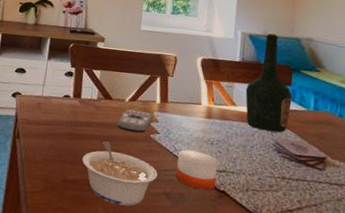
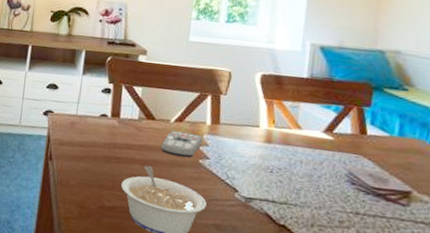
candle: present [176,149,217,191] -> none [228,177,277,224]
bottle: present [245,33,292,133] -> none [313,45,372,162]

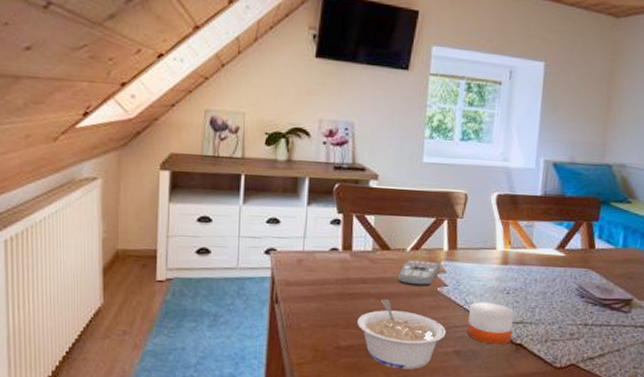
candle: none [228,177,277,224] -> present [467,302,514,345]

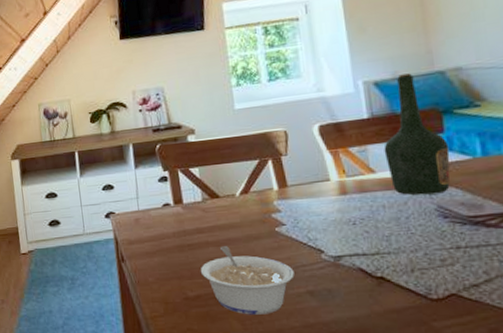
remote control: present [397,260,440,287] -> none [231,202,274,230]
candle: present [467,302,514,345] -> none [314,236,371,281]
bottle: none [547,160,600,276] -> present [384,73,450,196]

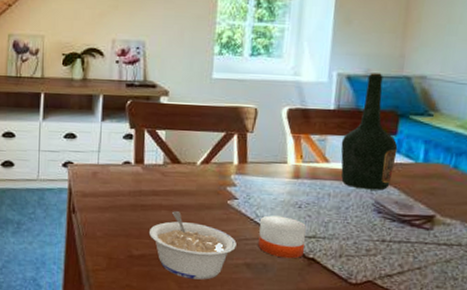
candle: none [314,236,371,281] -> present [258,215,306,259]

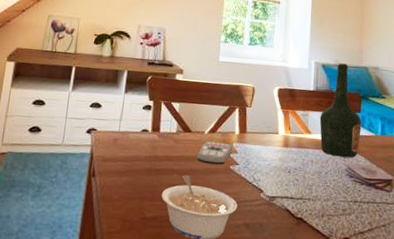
remote control: none [187,173,230,200] -> present [196,141,232,165]
candle: present [258,215,306,259] -> none [255,179,295,219]

